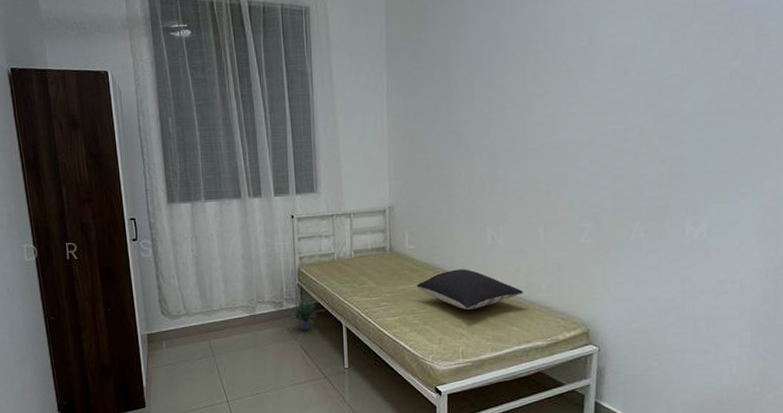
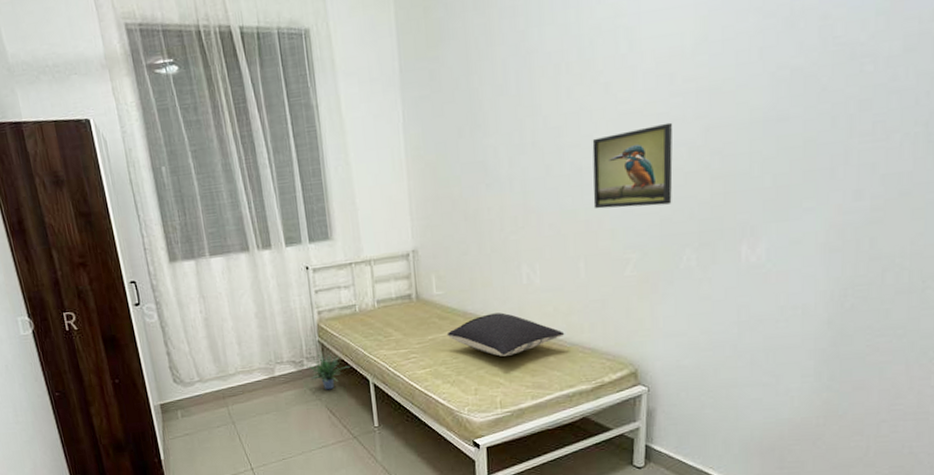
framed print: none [553,109,626,182] -> present [592,122,673,209]

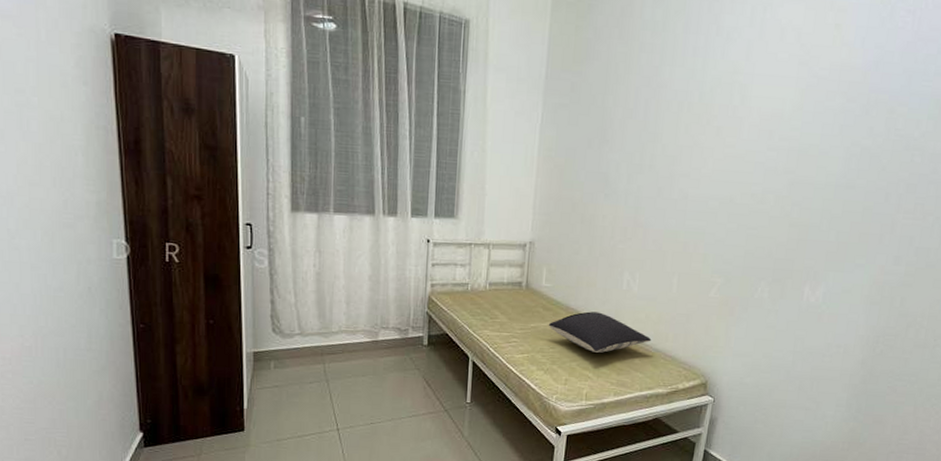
potted plant: present [301,350,351,390] -> none [406,321,454,362]
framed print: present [592,122,673,209] -> none [692,171,767,241]

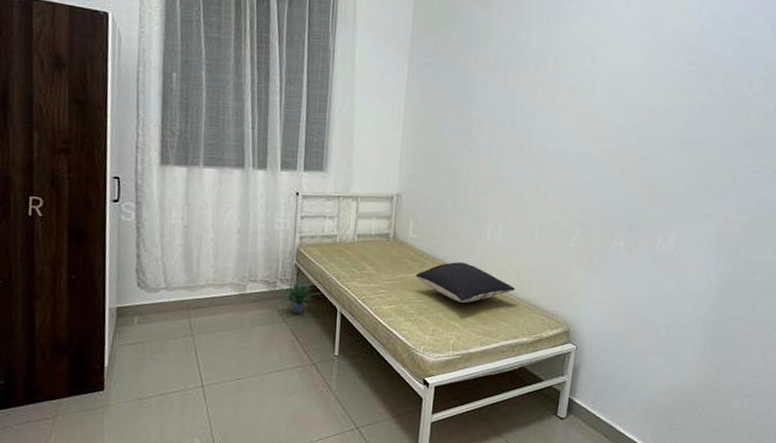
potted plant: none [406,321,454,362] -> present [274,274,322,314]

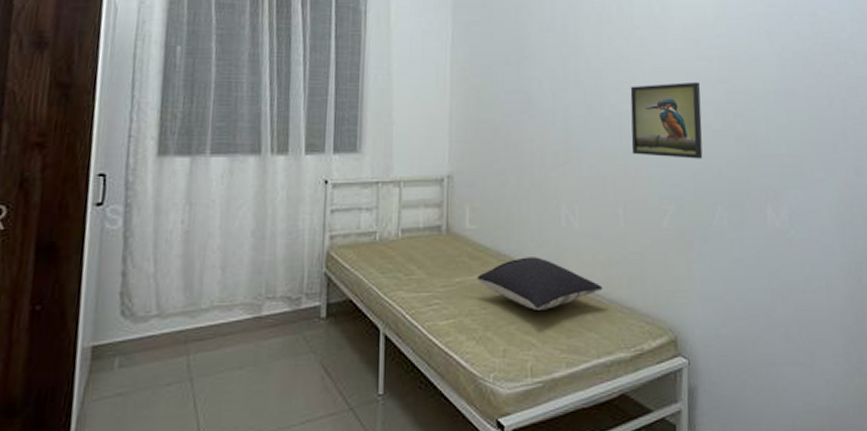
potted plant: present [274,274,322,314] -> none [298,286,359,340]
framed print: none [551,127,618,193] -> present [630,81,703,159]

